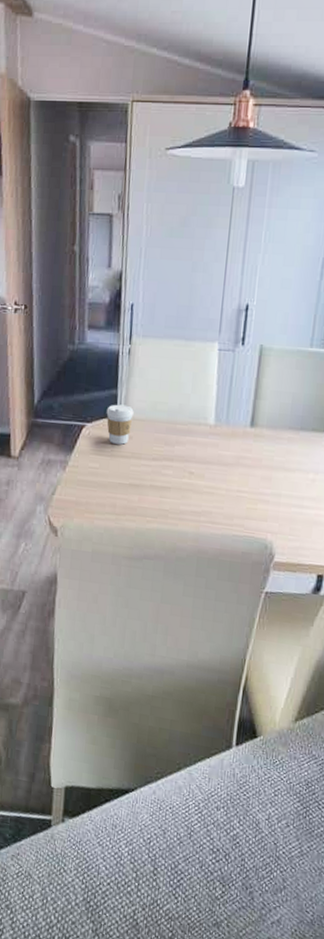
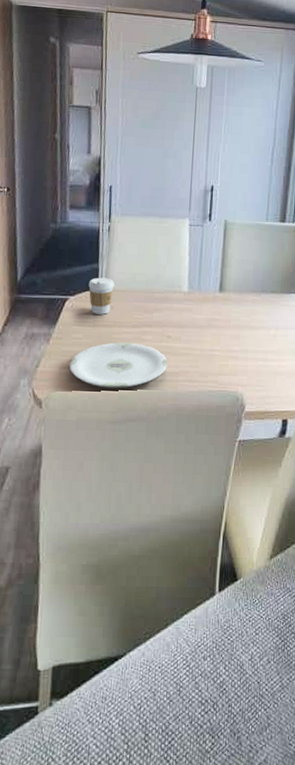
plate: none [86,474,189,524] -> present [70,342,168,389]

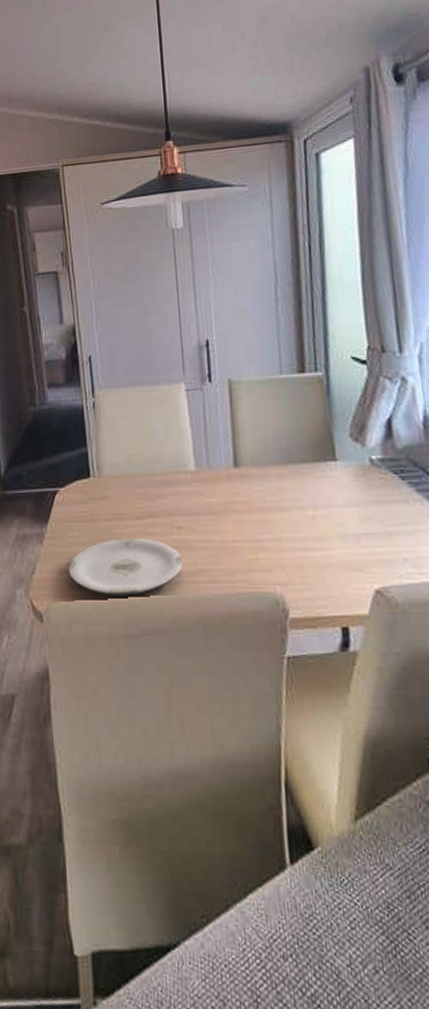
coffee cup: present [88,277,115,315] -> none [78,462,108,507]

